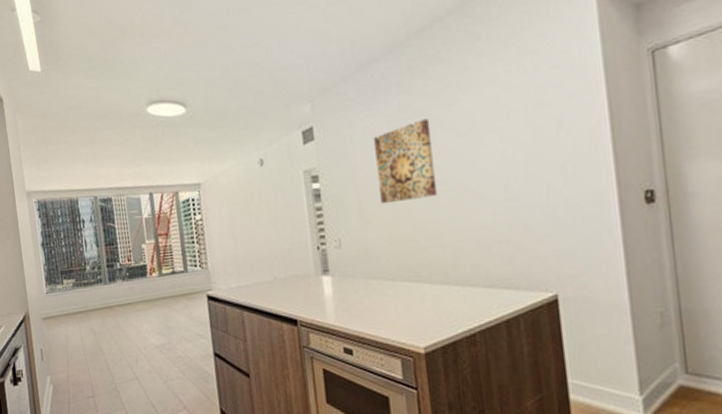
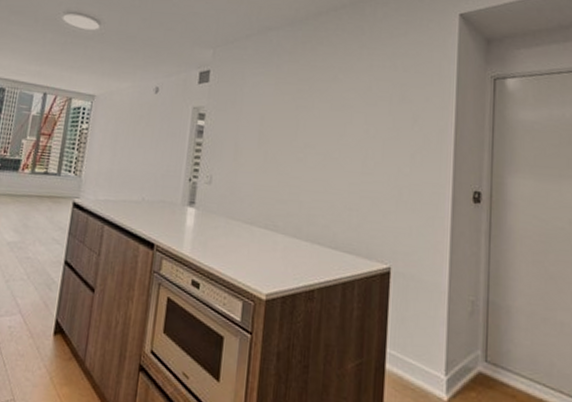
wall art: present [374,118,437,203] -> none [255,87,311,157]

